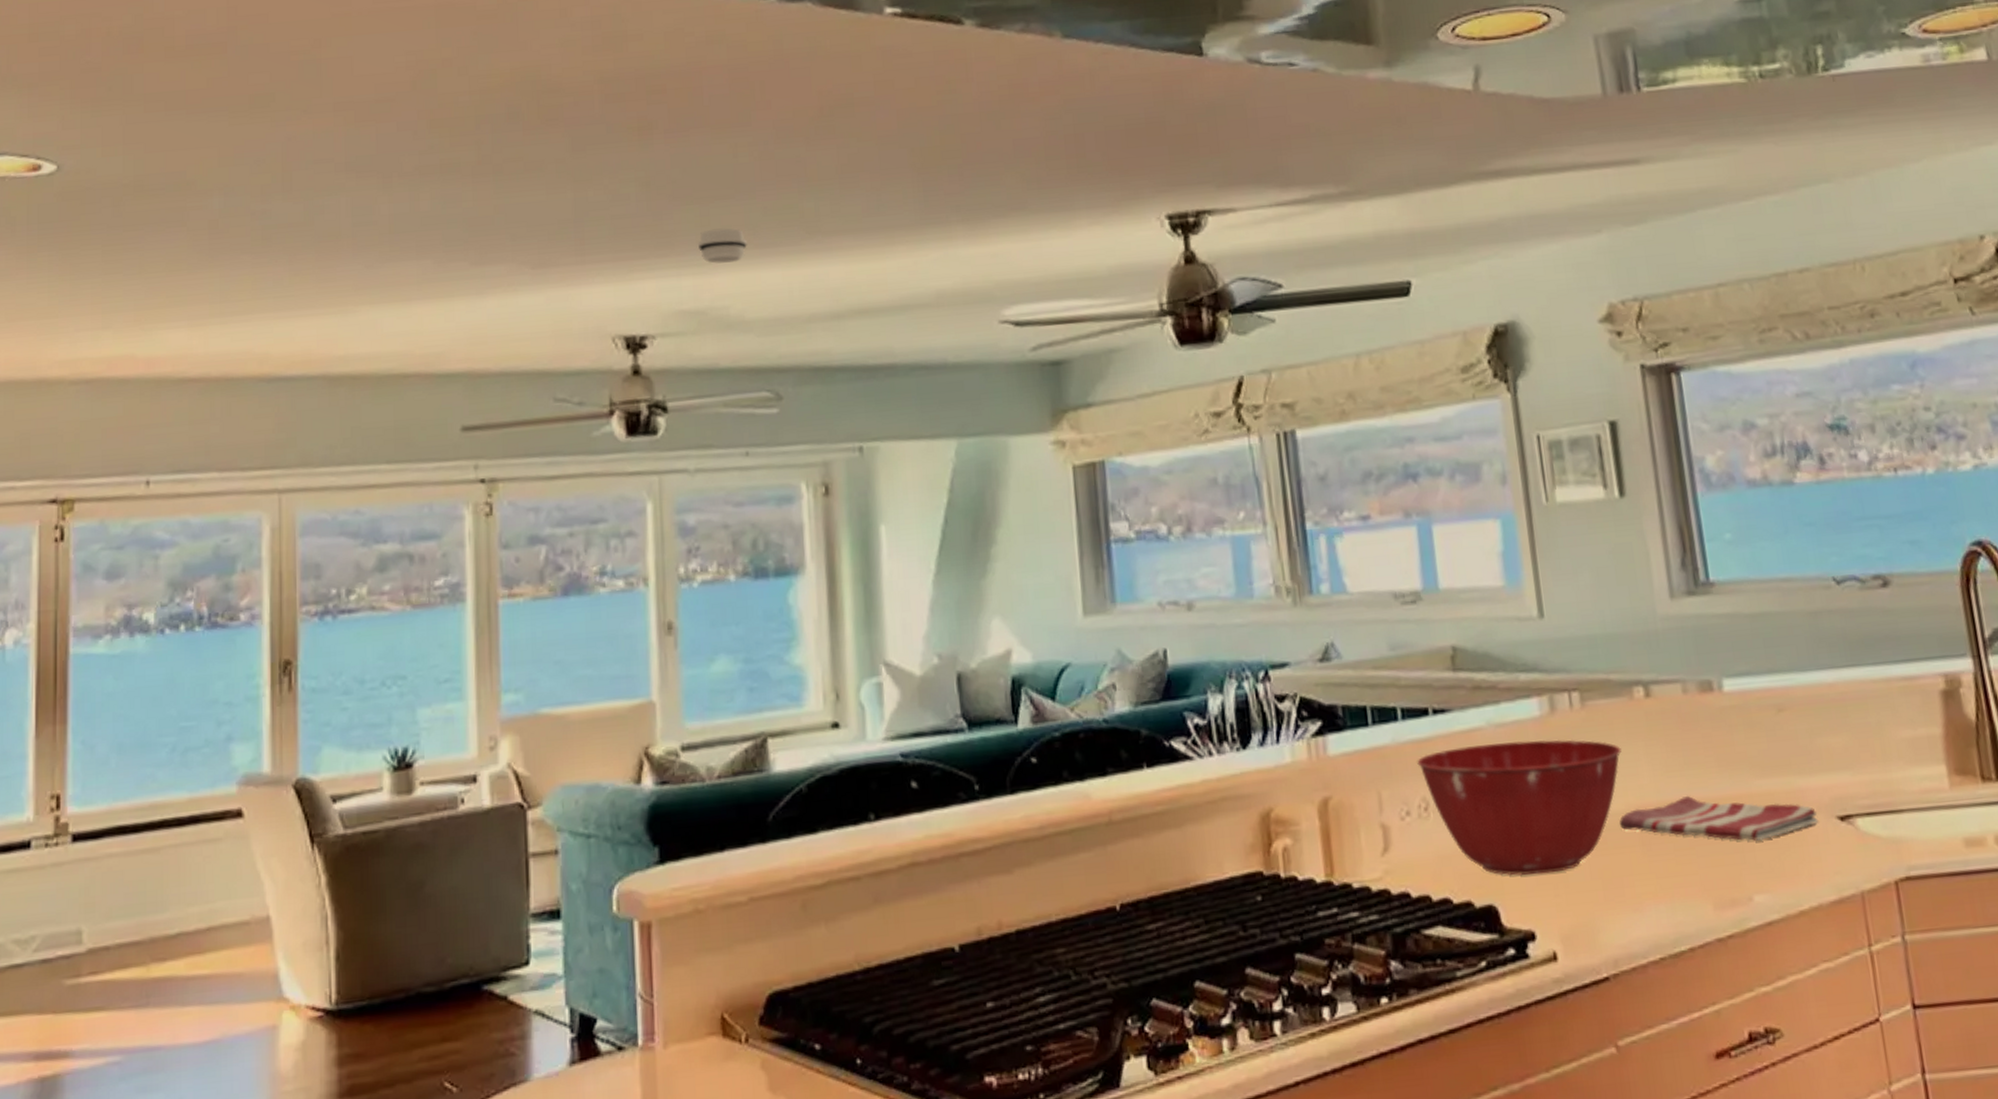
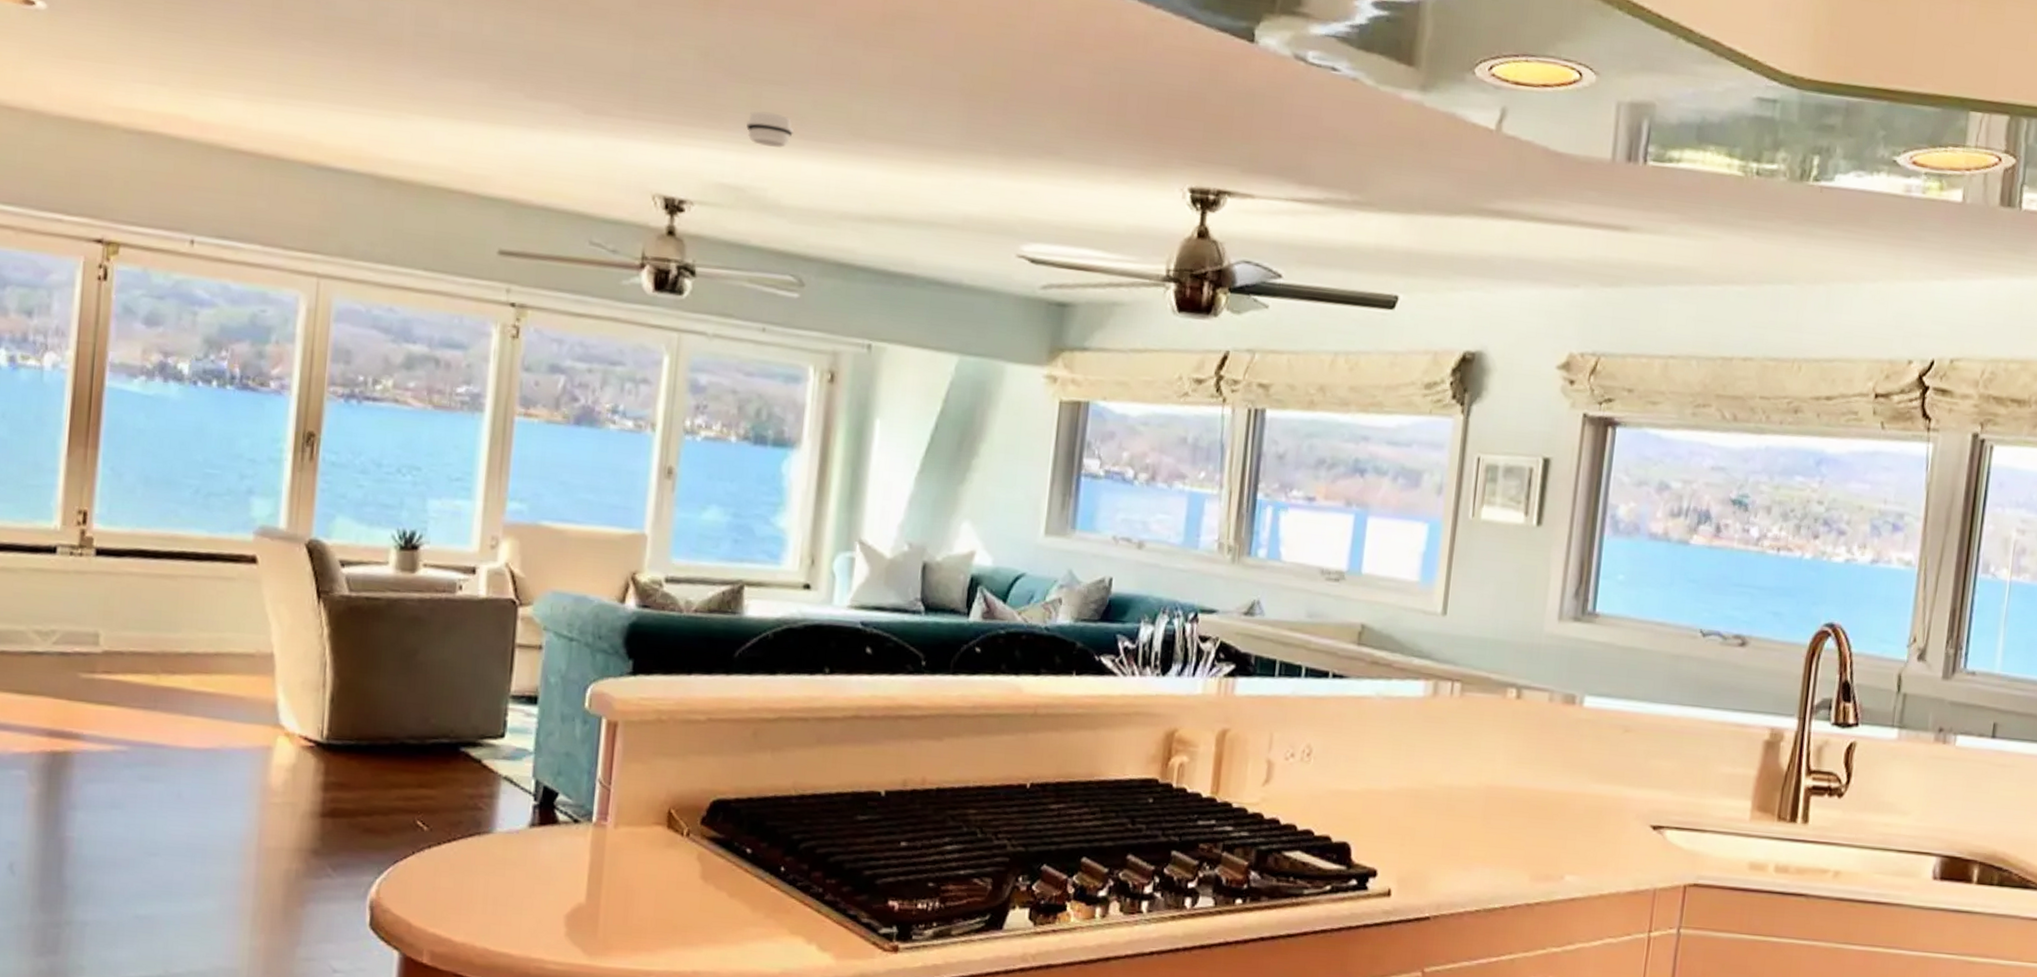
mixing bowl: present [1417,739,1621,876] -> none [1309,709,1485,827]
dish towel: present [1619,795,1819,841] -> none [1469,785,1635,834]

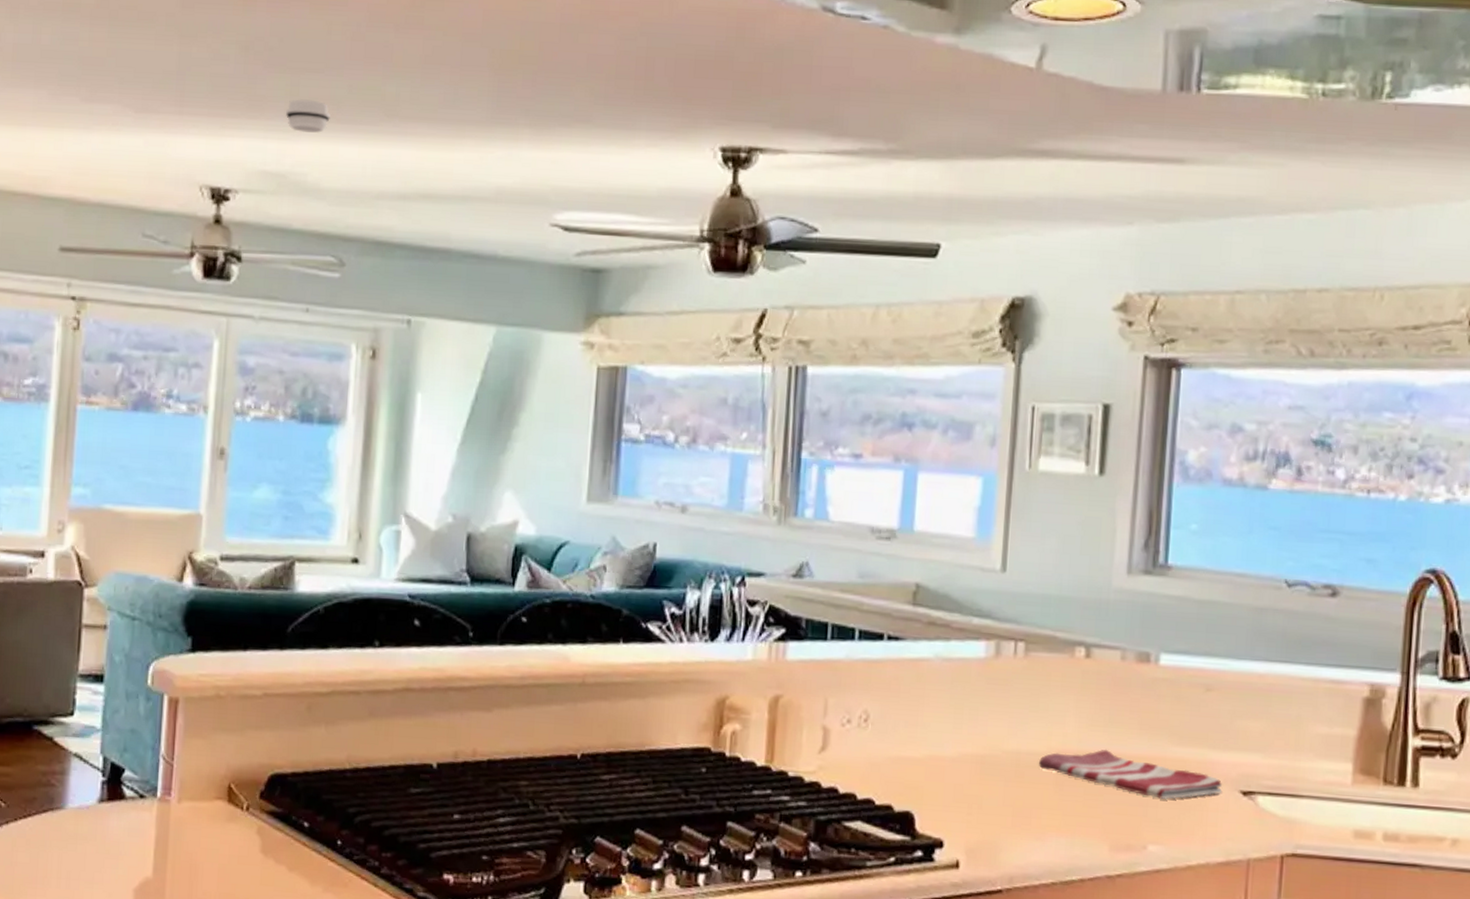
dish towel: none [1469,785,1635,834] -> present [1039,749,1223,800]

